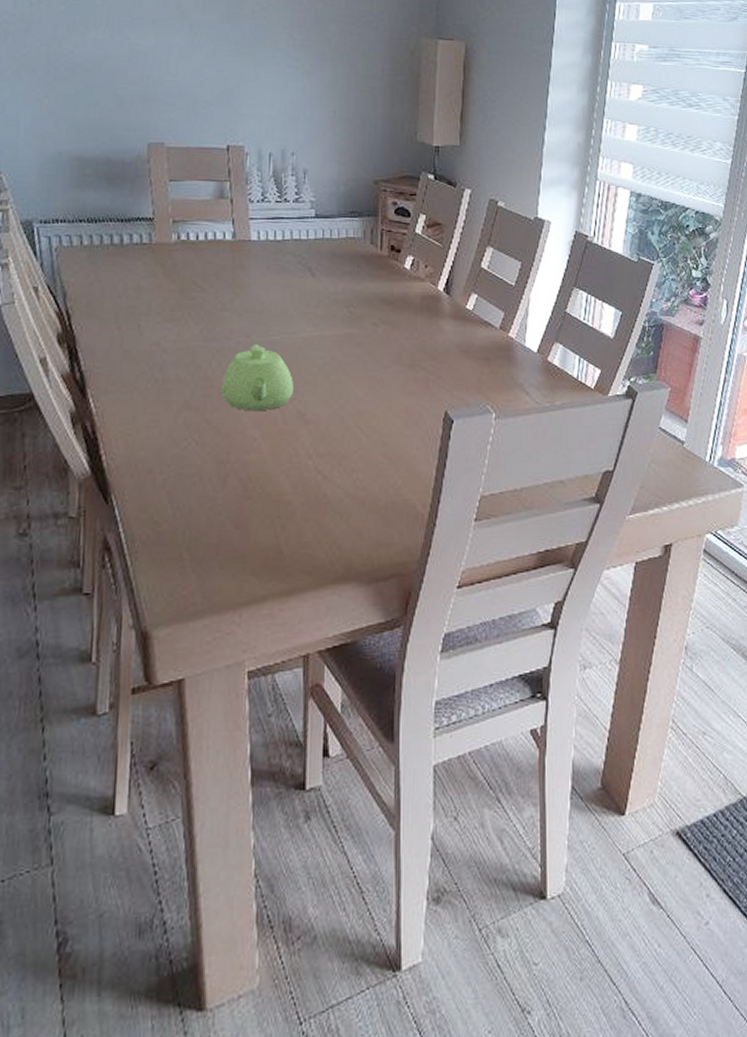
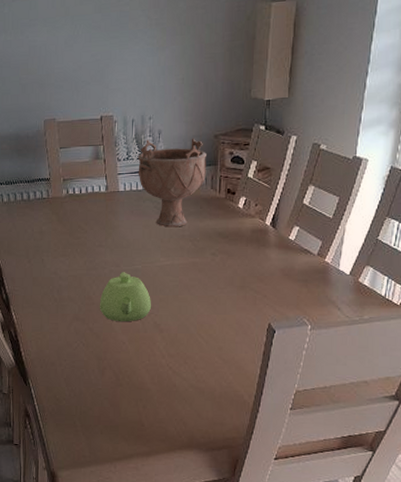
decorative bowl: none [275,180,364,289] -> present [137,138,206,228]

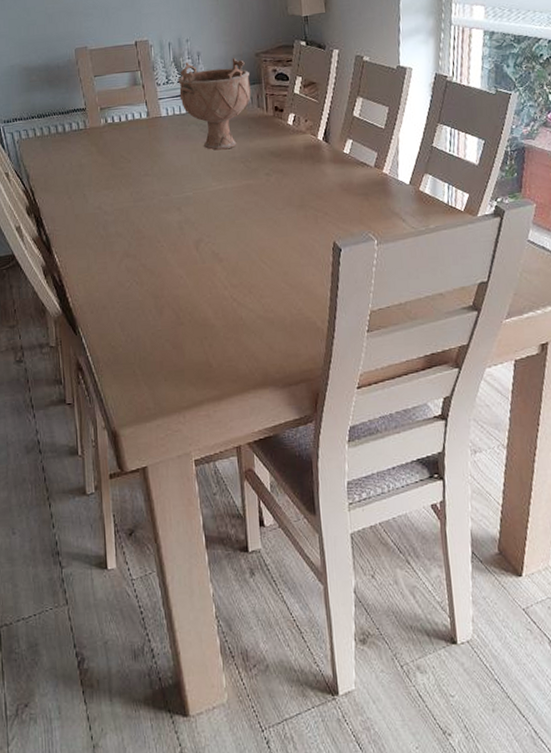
teapot: present [99,272,151,322] -> none [150,200,207,255]

